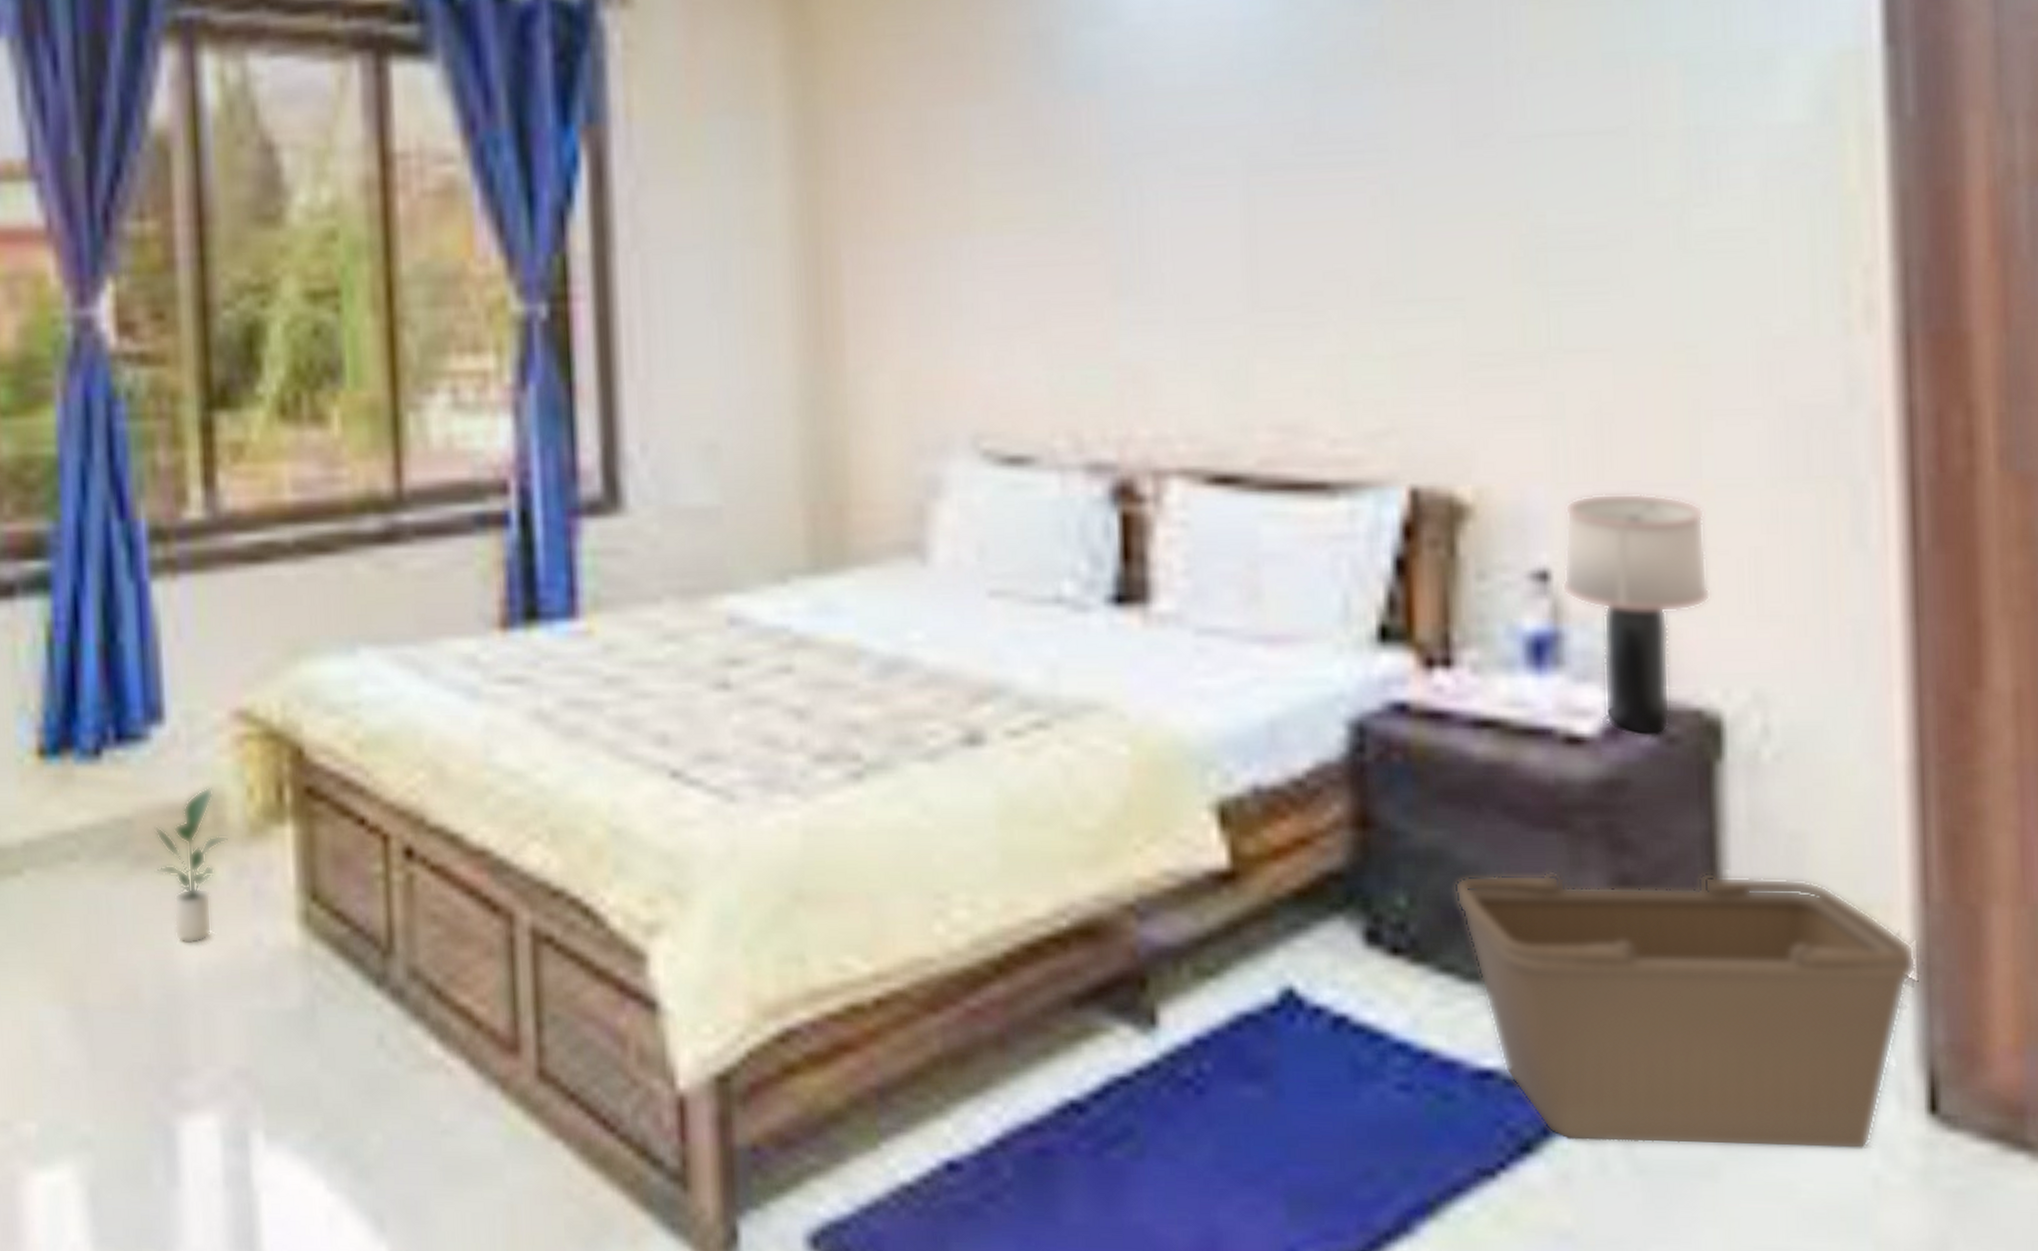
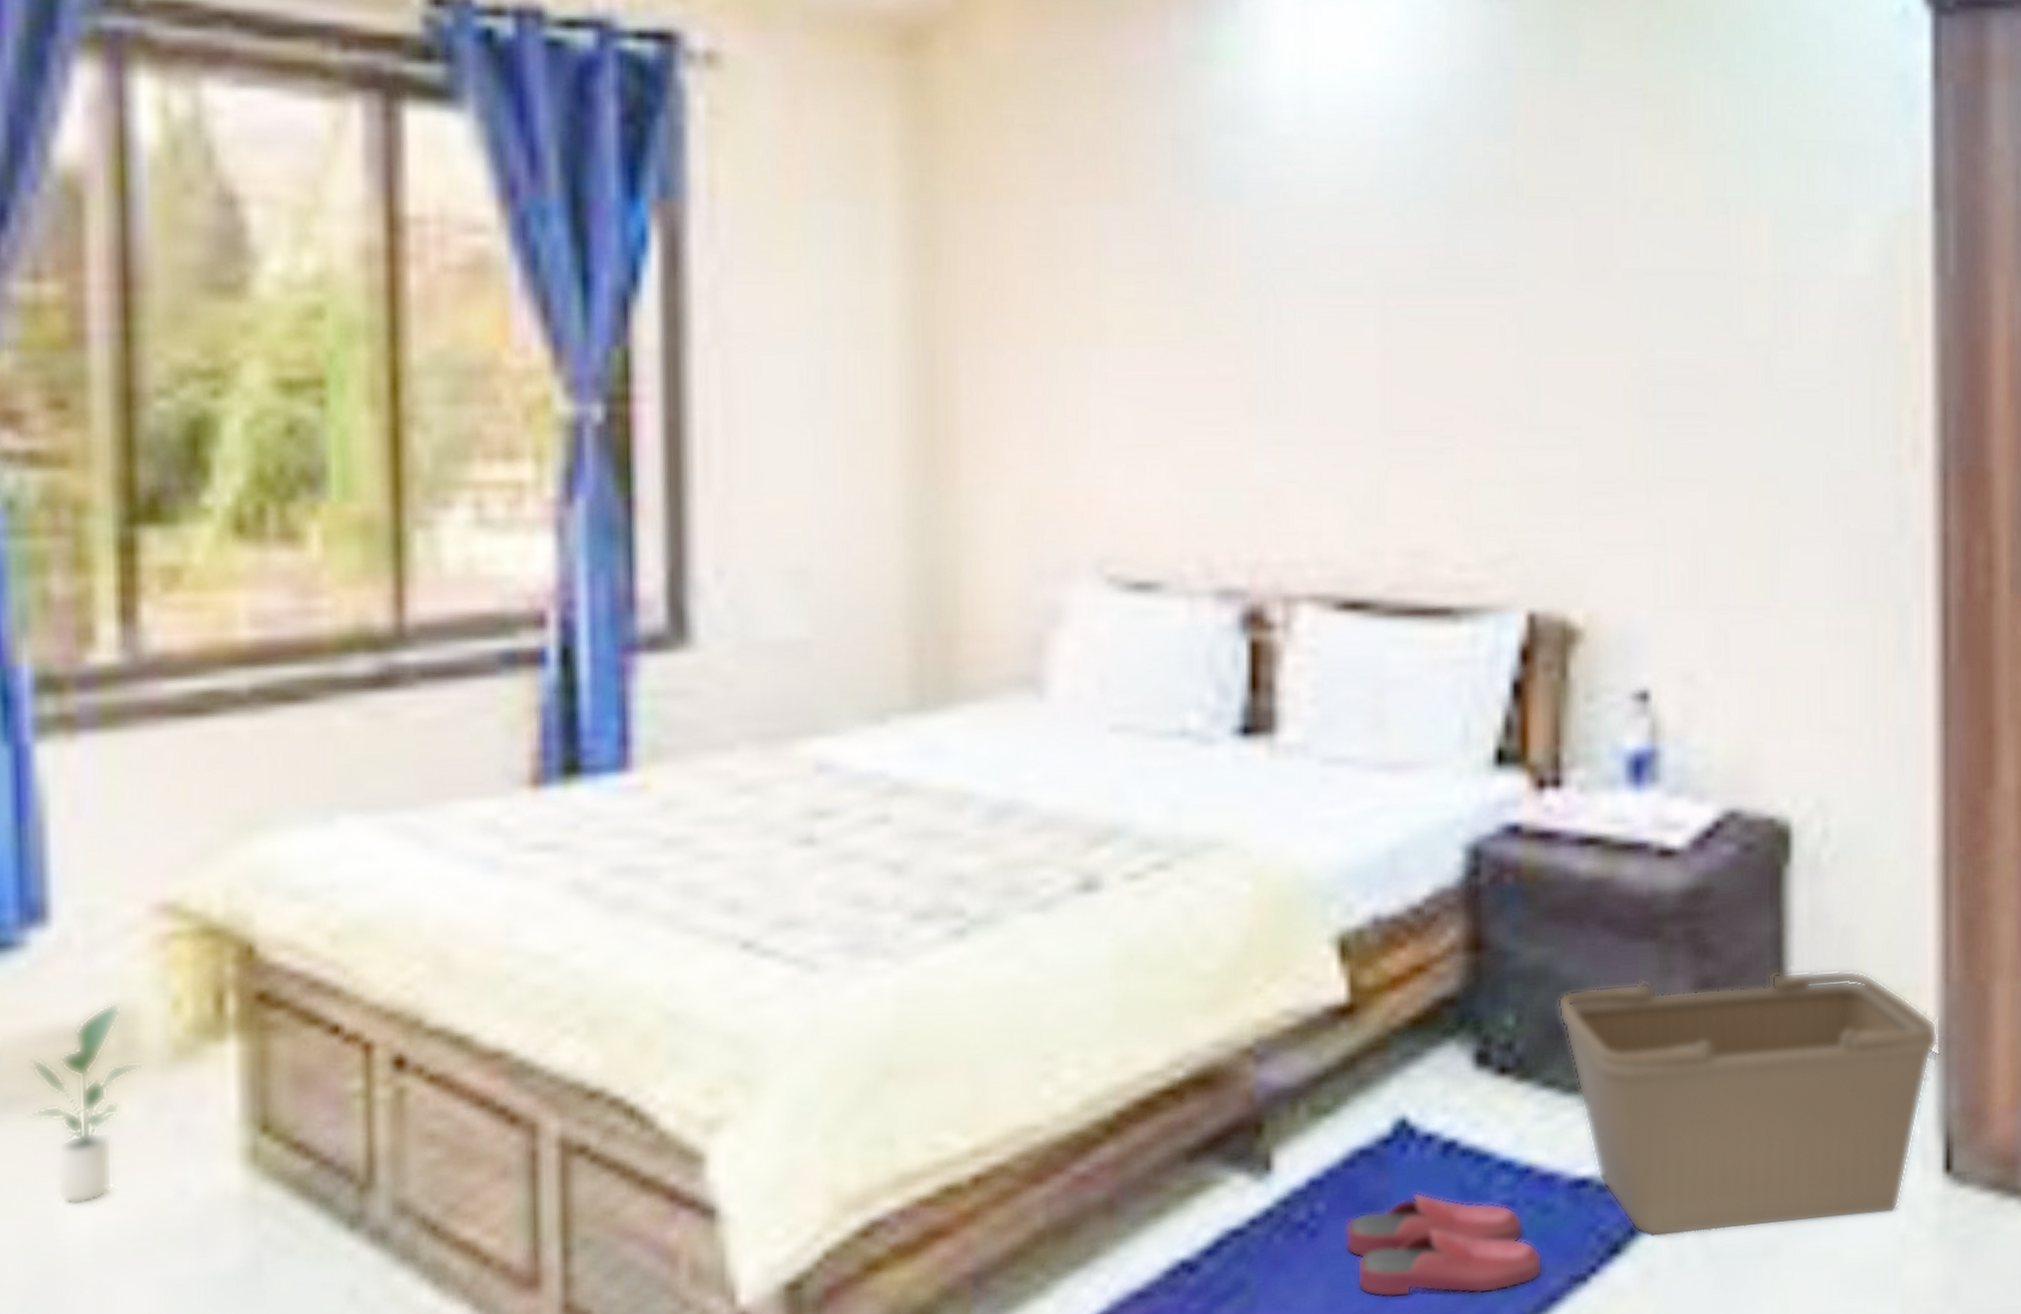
slippers: none [1232,1063,1445,1174] -> present [1345,1192,1543,1298]
table lamp: present [1561,492,1711,737] -> none [1659,615,1784,847]

